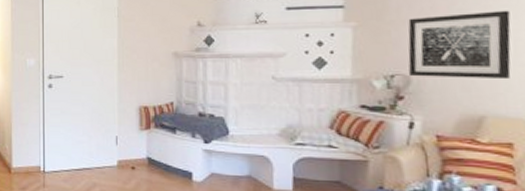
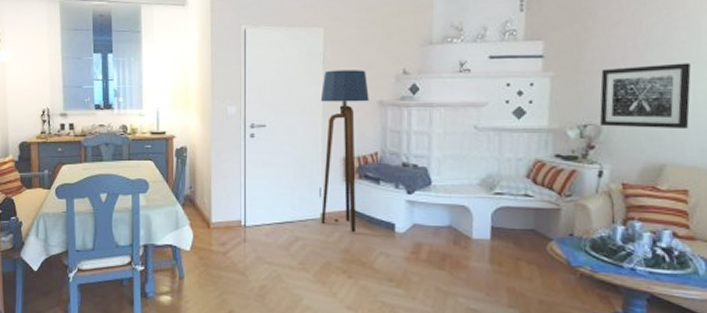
floor lamp: none [115,23,164,181] -> present [320,70,369,233]

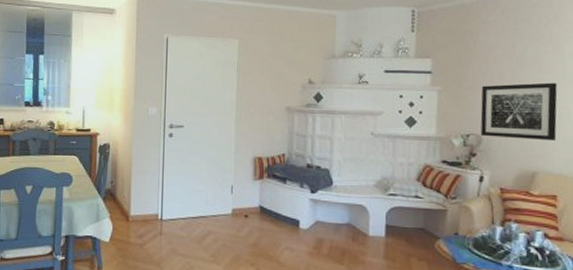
floor lamp: present [320,70,369,233] -> none [232,78,278,228]

